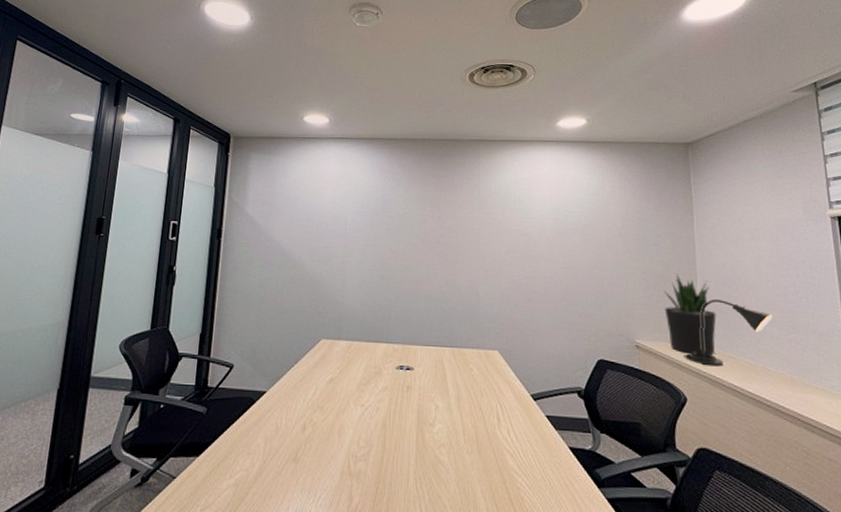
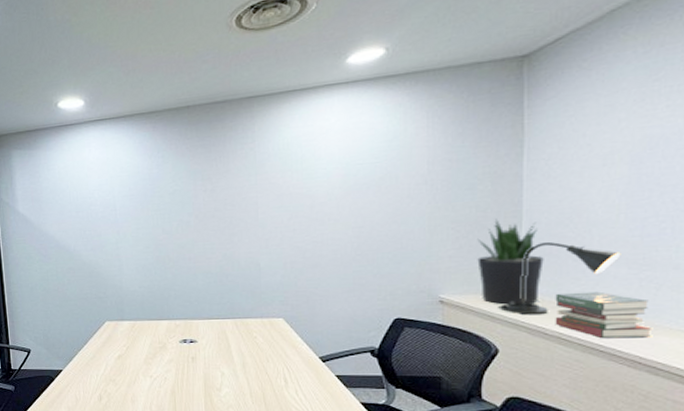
books: none [728,347,804,395] -> present [555,291,651,339]

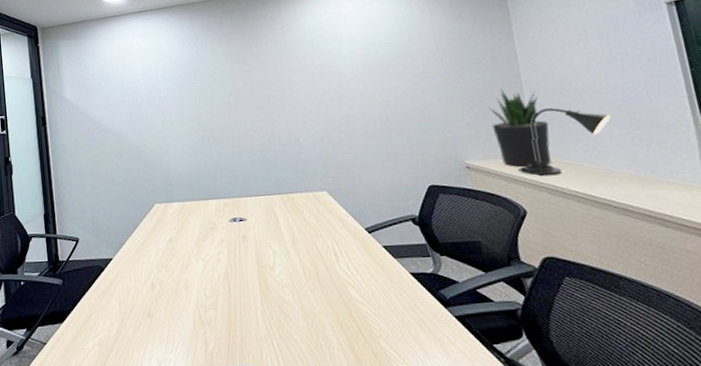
books: present [555,291,651,339] -> none [565,151,654,195]

